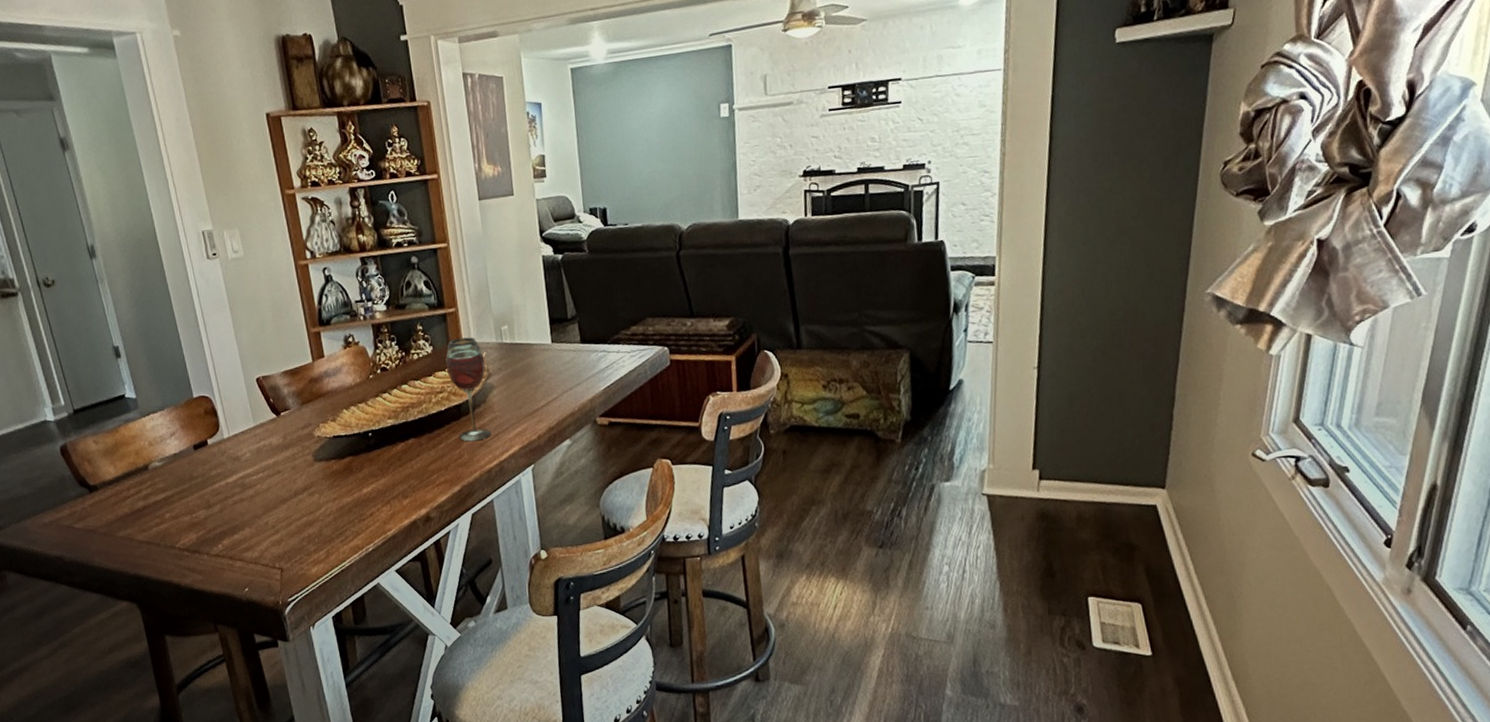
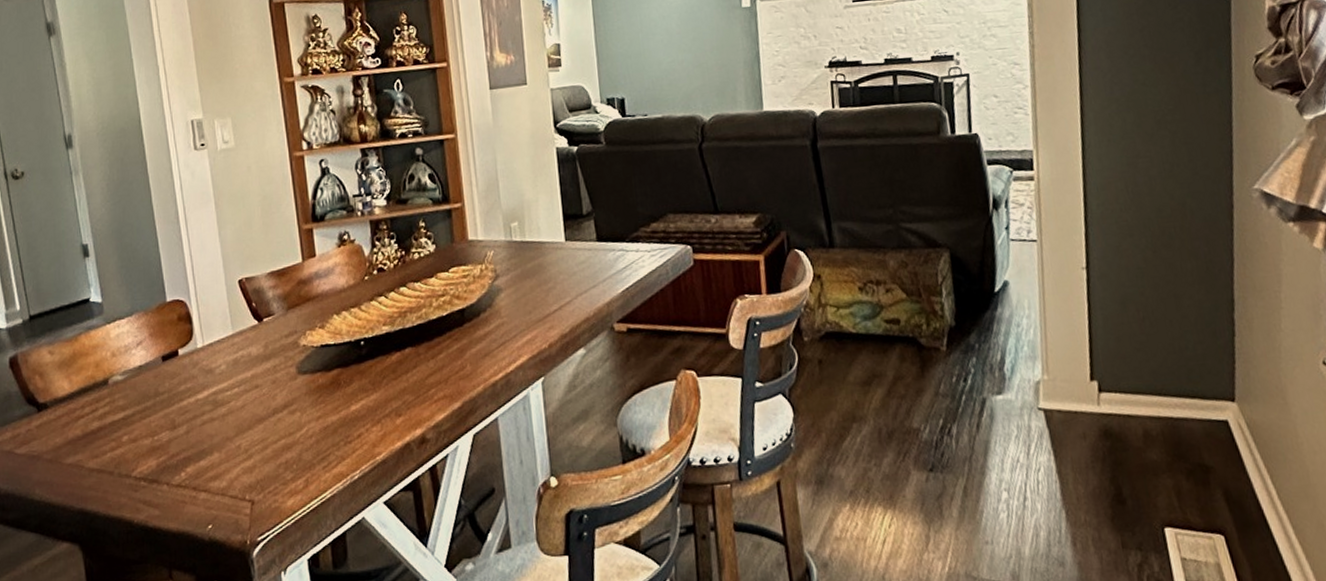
wineglass: present [445,337,491,442] -> none [448,234,498,351]

